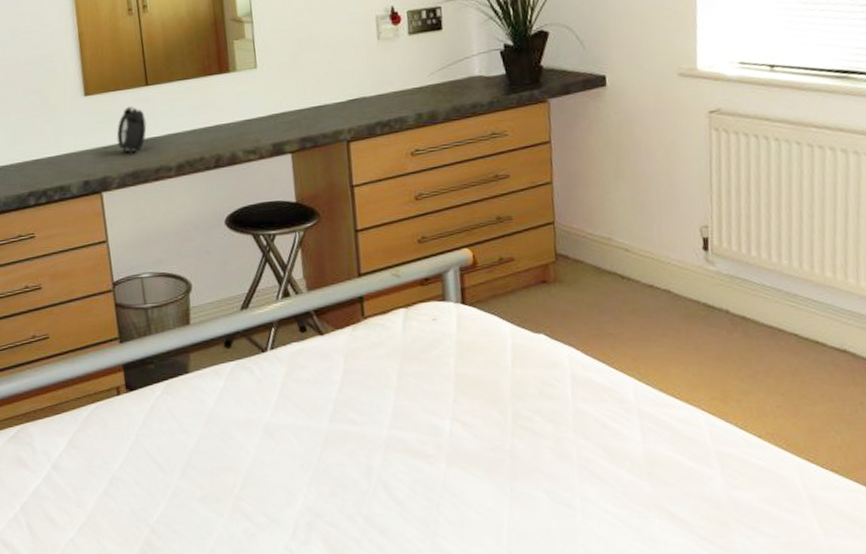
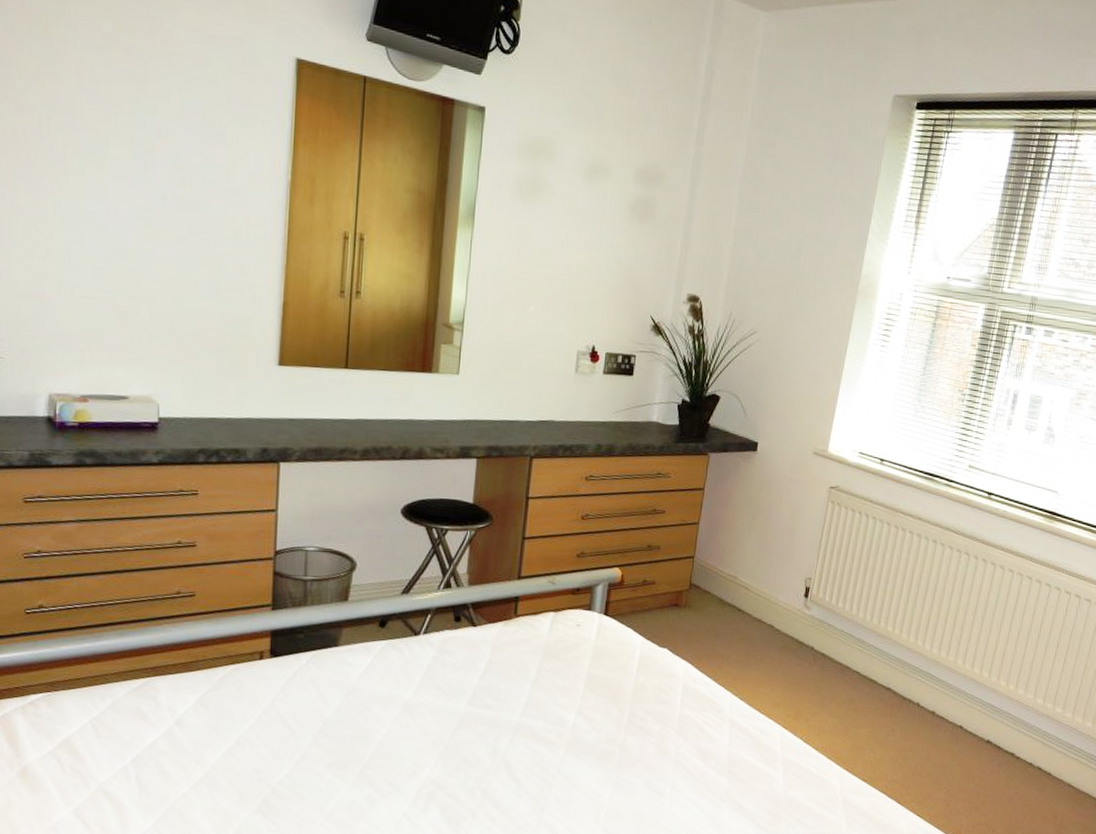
alarm clock: present [116,106,147,154] -> none [305,384,339,431]

